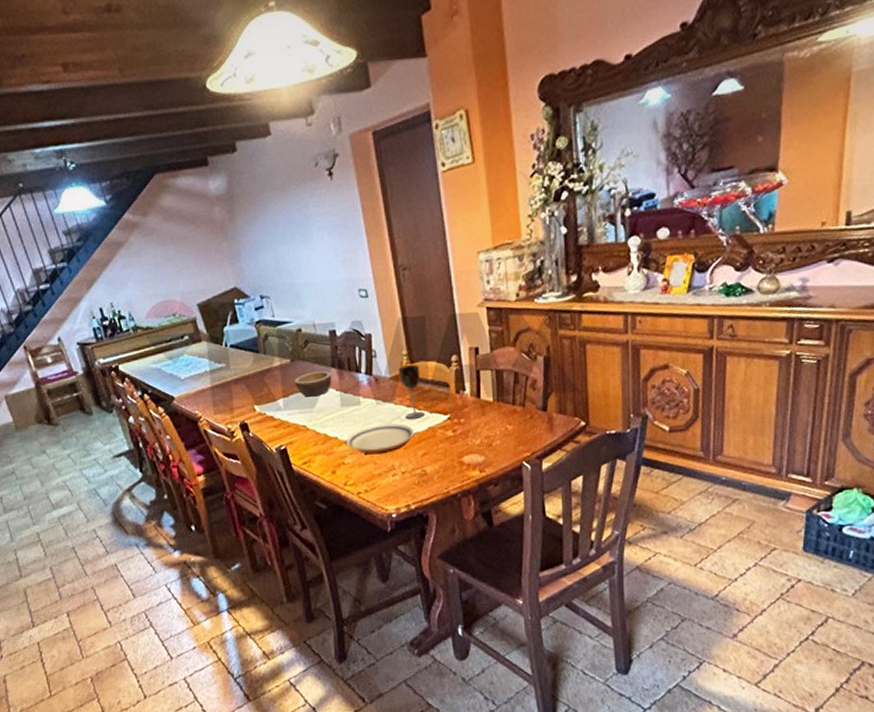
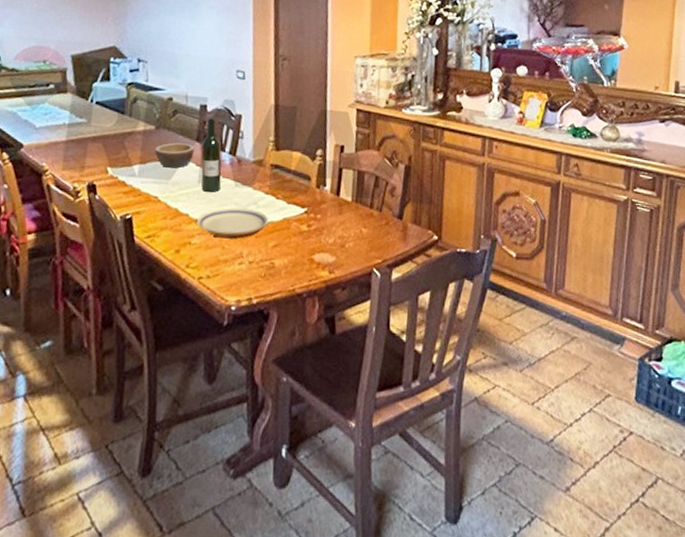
wine bottle: none [338,342,364,414] -> present [201,118,222,192]
wine glass: present [398,365,425,419] -> none [262,152,284,208]

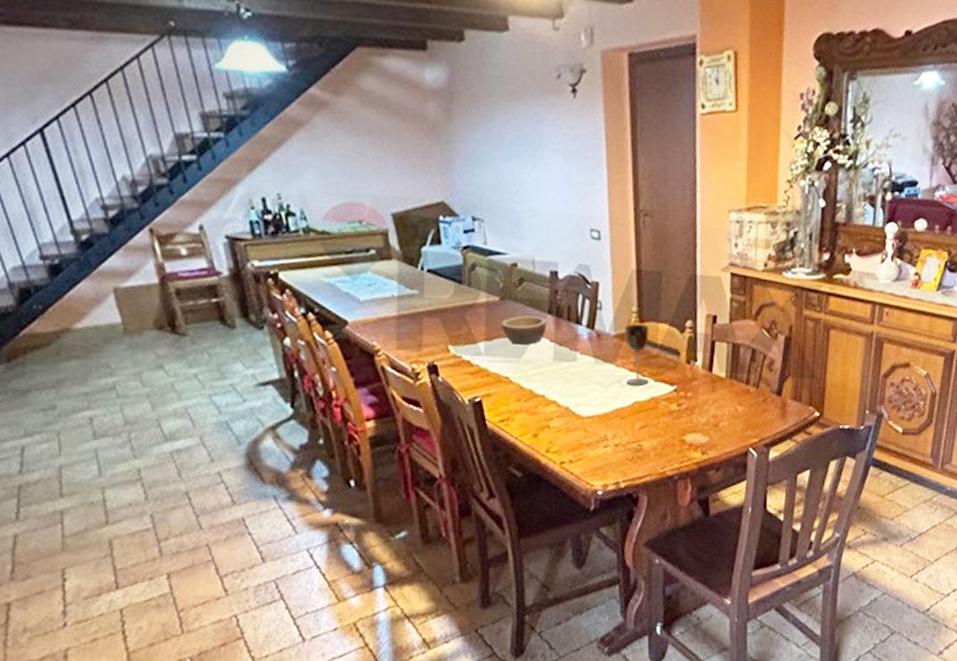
plate: present [196,207,268,238] -> none [554,387,634,420]
wine bottle: present [201,118,222,192] -> none [554,286,580,371]
wine glass: none [262,152,284,208] -> present [624,324,649,386]

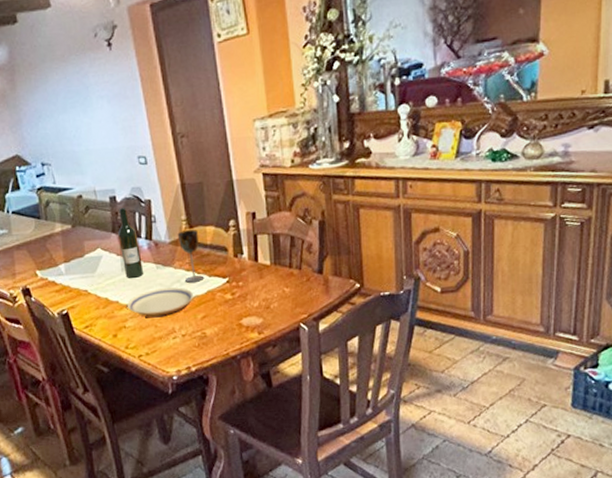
bowl: present [500,316,547,345] -> none [75,236,113,262]
wine bottle: none [554,286,580,371] -> present [118,208,144,278]
plate: none [554,387,634,420] -> present [126,287,193,317]

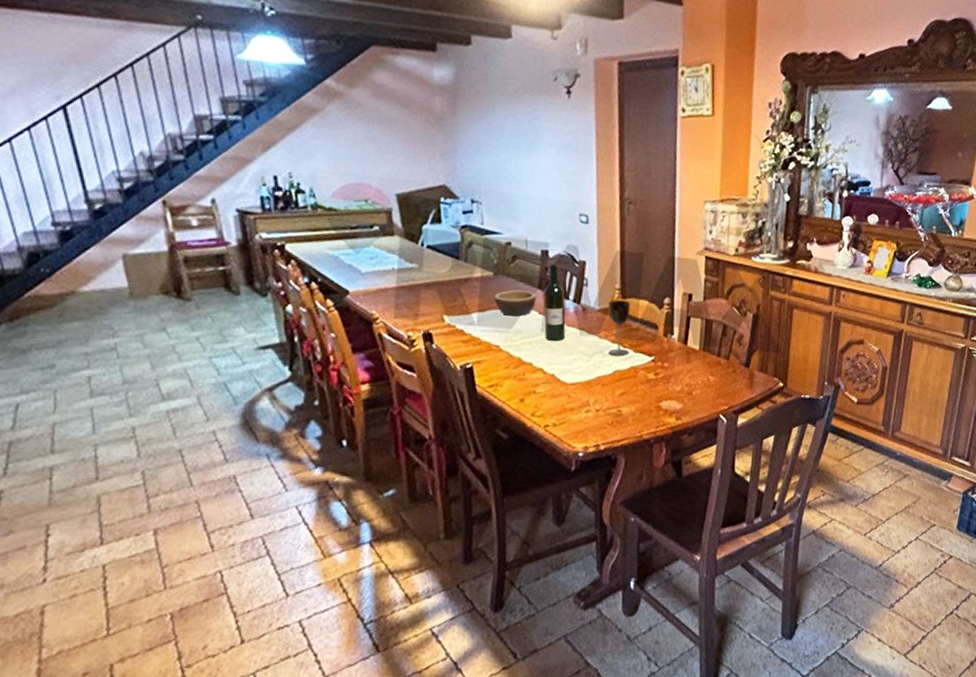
bowl: none [75,236,113,262] -> present [493,290,537,317]
plate: present [126,287,193,317] -> none [540,356,615,386]

